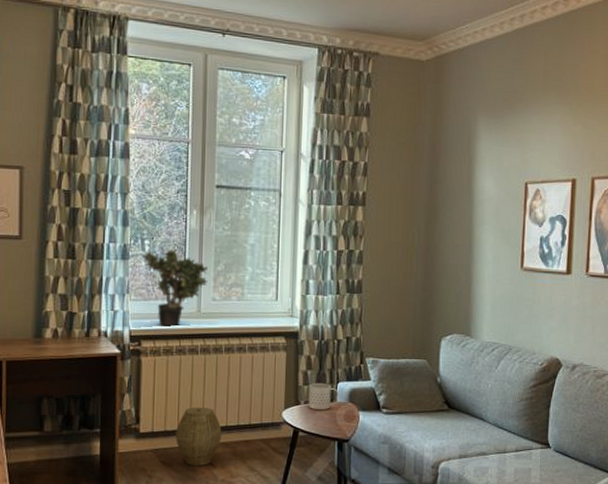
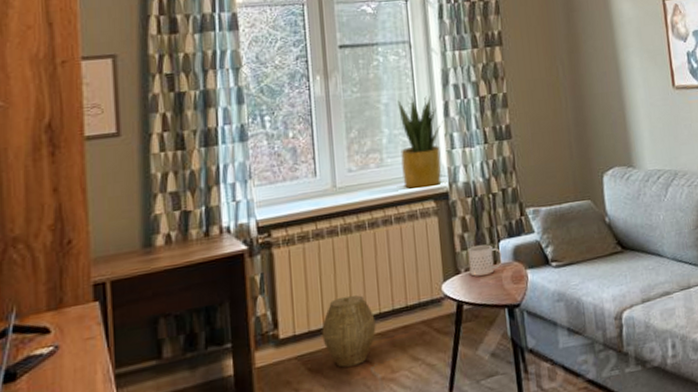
potted plant: present [141,250,209,327] -> none [262,122,341,210]
planter: none [260,241,302,325] -> present [398,95,443,189]

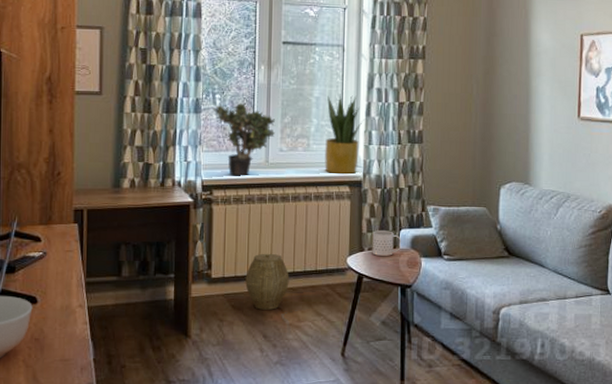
potted plant: none [262,122,341,210] -> present [213,103,276,176]

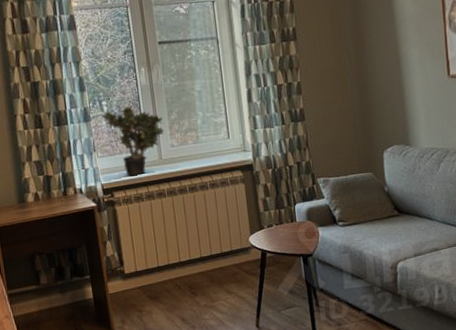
woven basket: present [245,253,289,310] -> none [156,243,199,297]
planter: present [325,94,364,175] -> none [209,84,247,162]
mug: present [372,230,401,257] -> none [269,206,298,232]

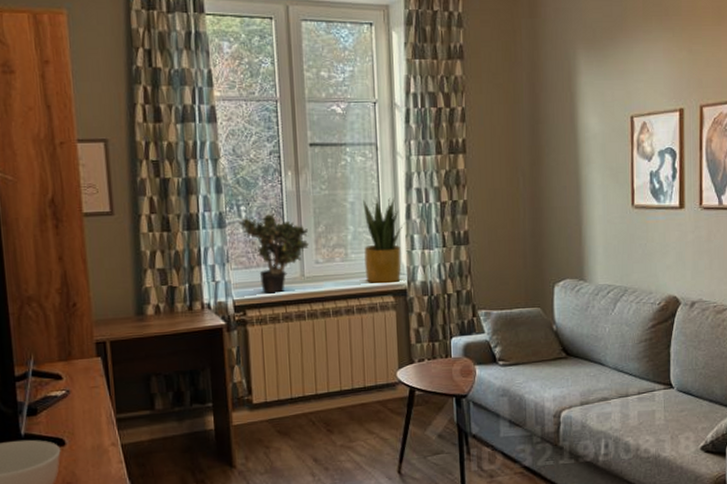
planter: none [209,84,247,162] -> present [363,197,405,284]

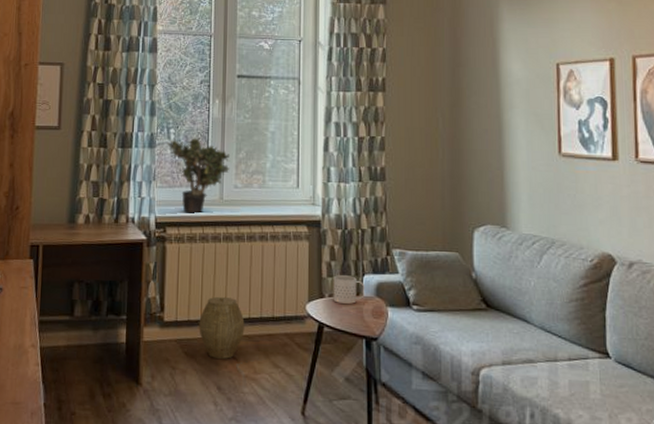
woven basket: none [289,373,337,433] -> present [199,296,245,359]
planter: present [363,197,405,284] -> none [281,128,322,214]
mug: none [422,339,453,368] -> present [333,275,364,305]

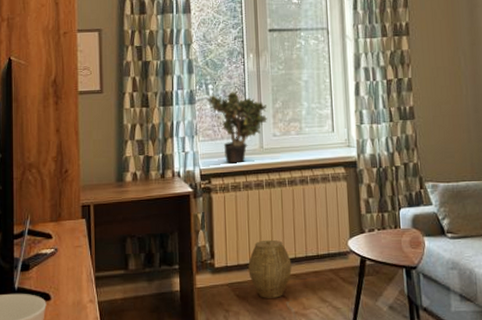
mug: present [333,275,364,305] -> none [371,210,402,238]

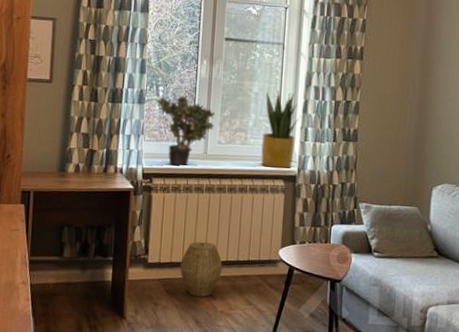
planter: none [316,76,354,156] -> present [261,90,301,169]

